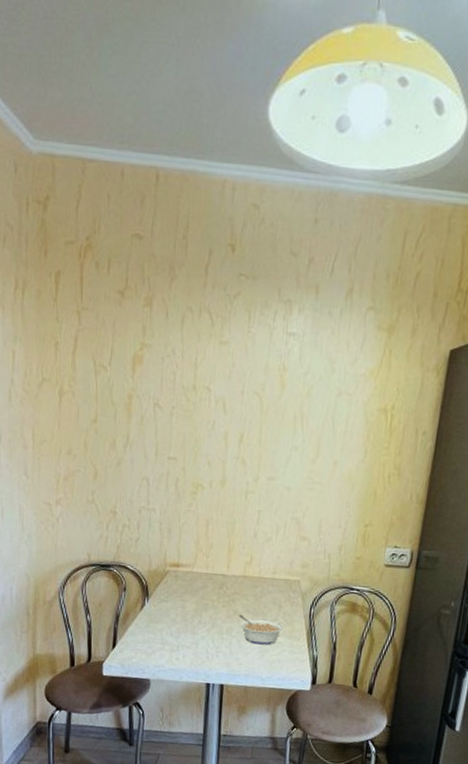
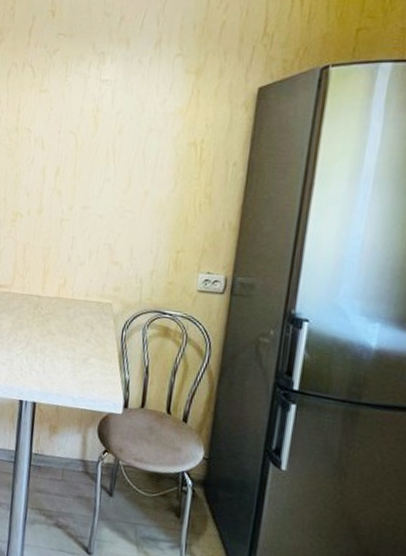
legume: present [238,614,284,645] -> none [51,333,96,366]

